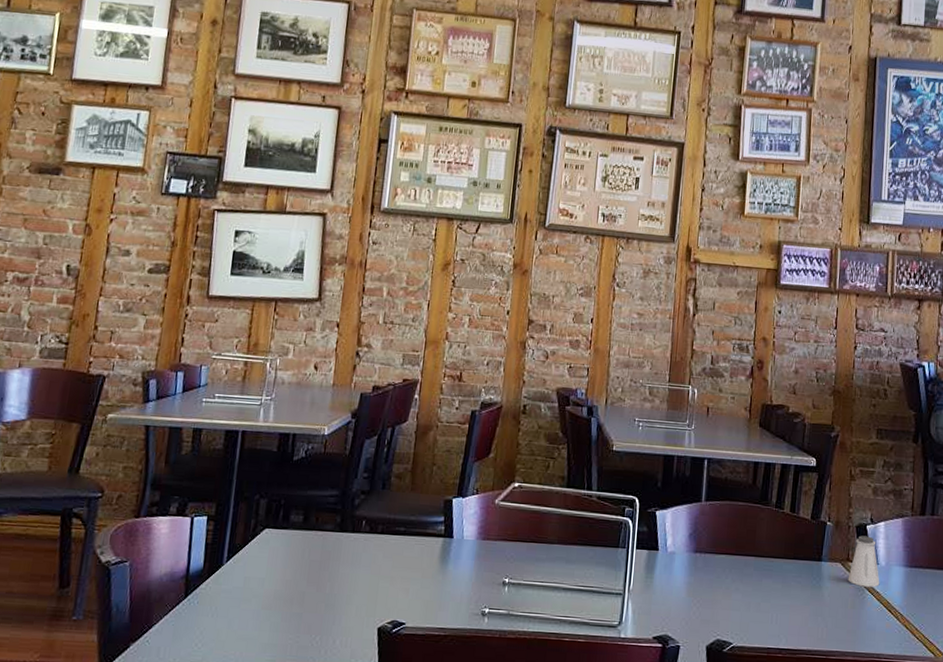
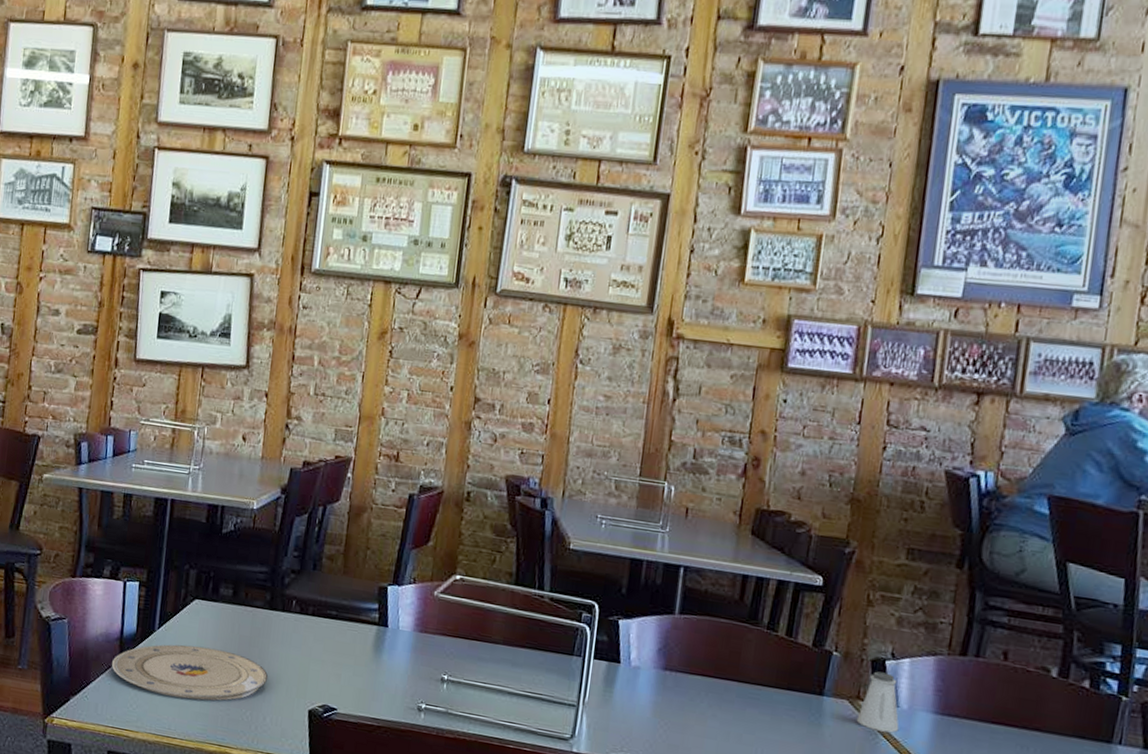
plate: none [176,575,339,631] -> present [112,644,269,701]

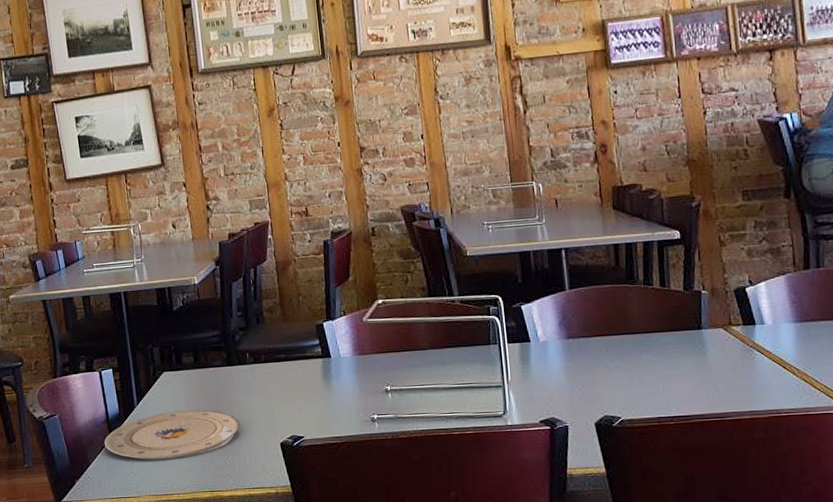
saltshaker: present [856,671,899,733] -> none [733,298,769,348]

